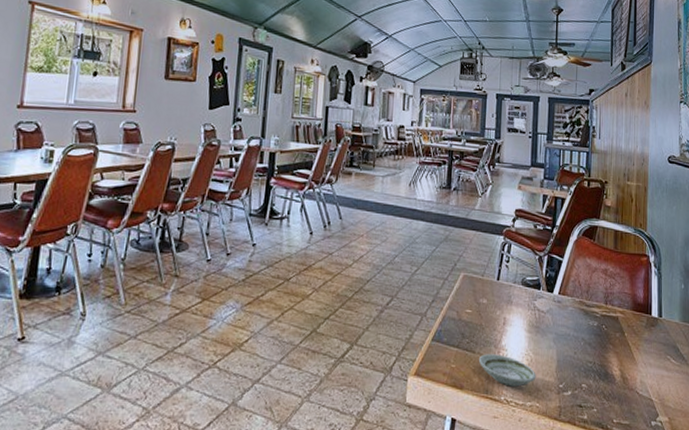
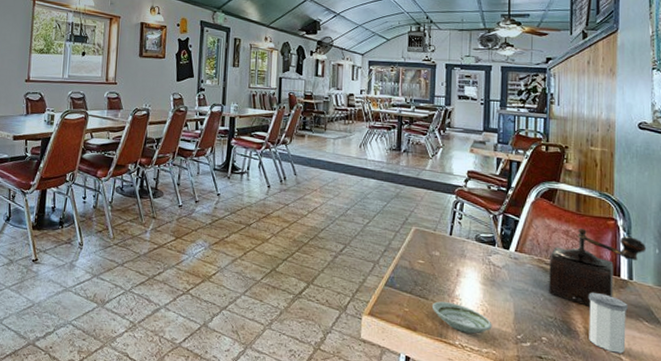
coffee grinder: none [589,267,674,348] -> present [549,229,647,307]
salt shaker: none [623,332,658,394] -> present [588,292,628,353]

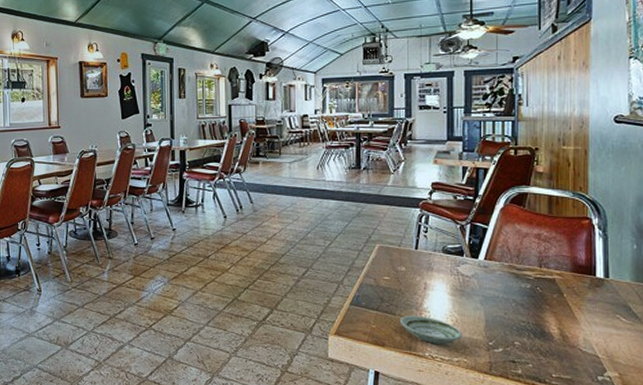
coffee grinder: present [549,229,647,307] -> none [521,231,624,308]
salt shaker: present [588,292,628,353] -> none [562,293,604,351]

